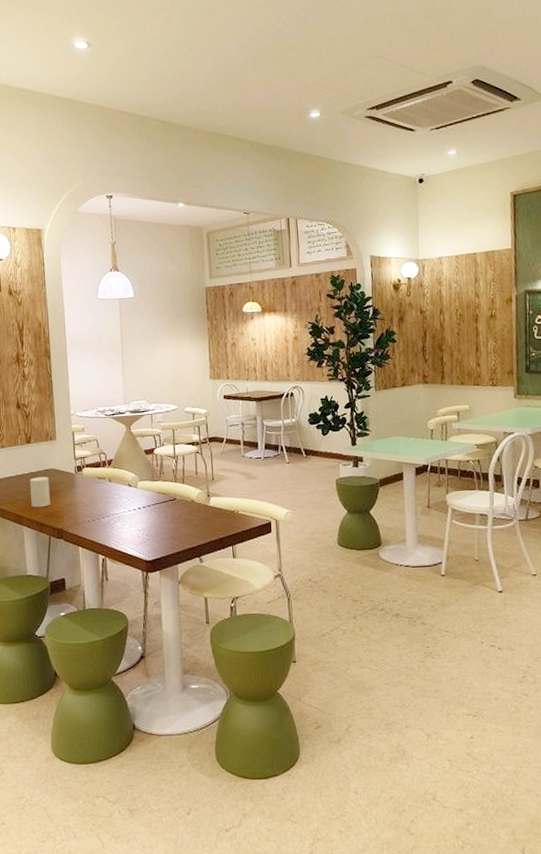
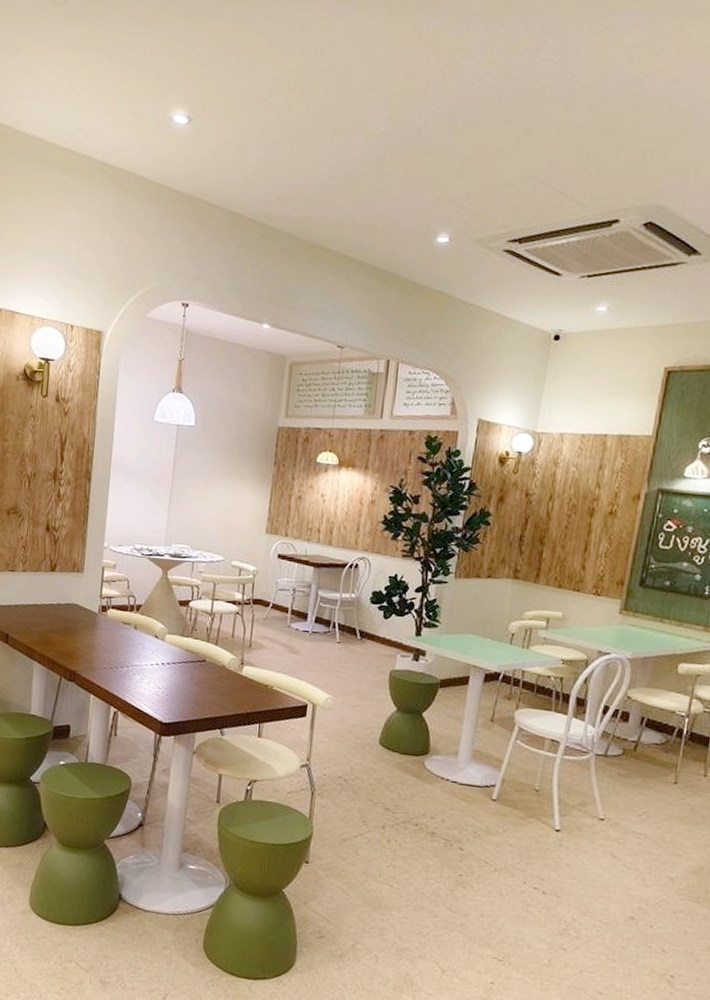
cup: present [30,476,50,508] -> none [46,610,69,644]

